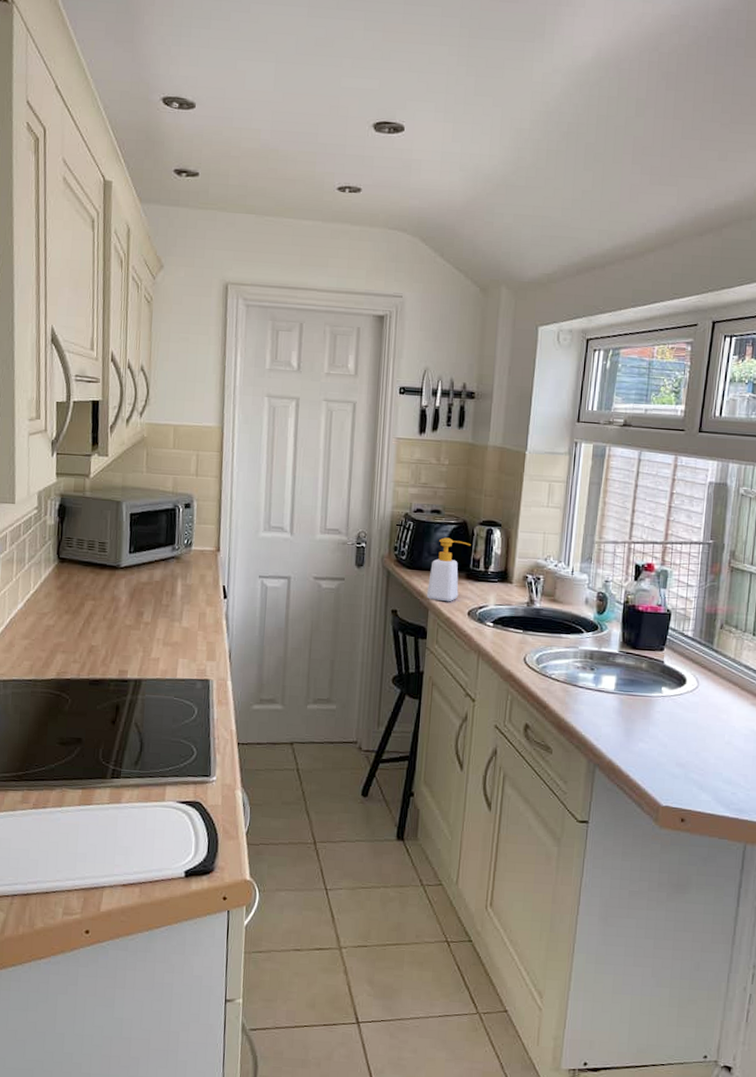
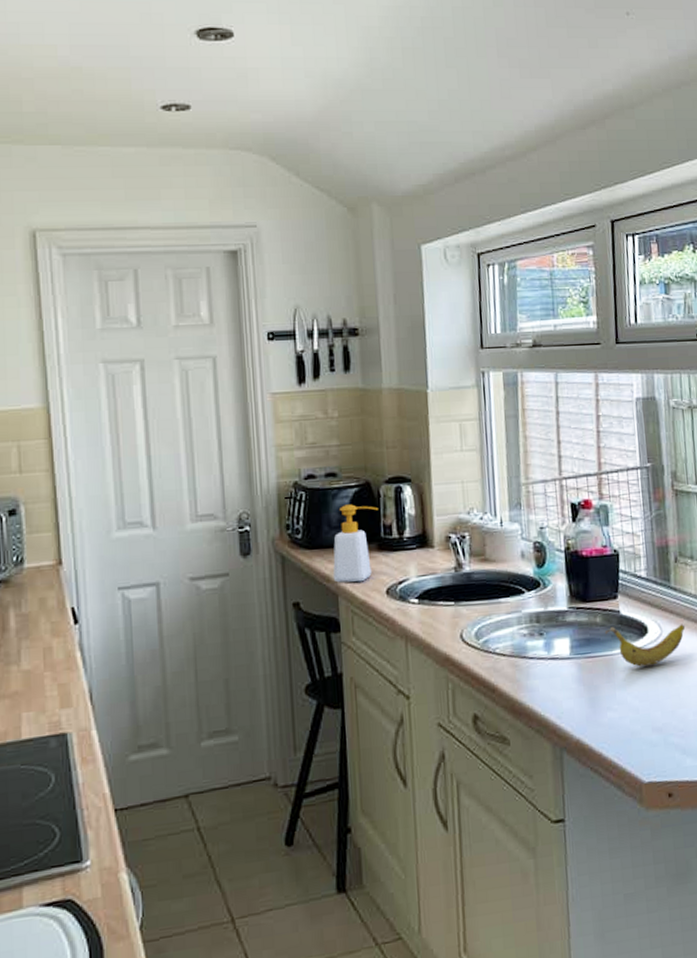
fruit: none [647,674,721,712] -> present [604,624,686,667]

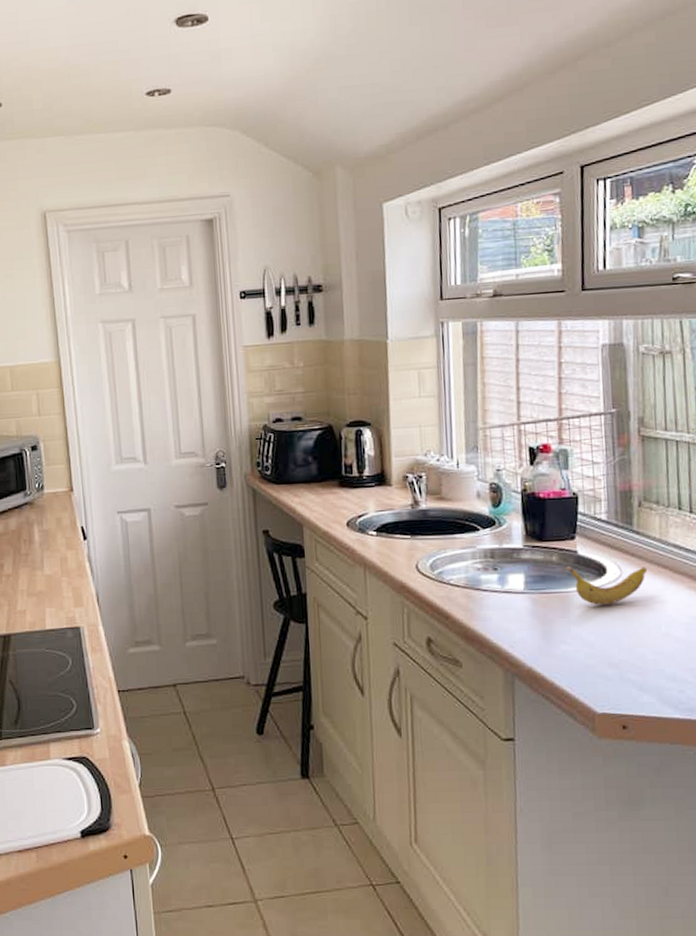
soap bottle: present [333,504,379,583] -> none [298,445,340,515]

